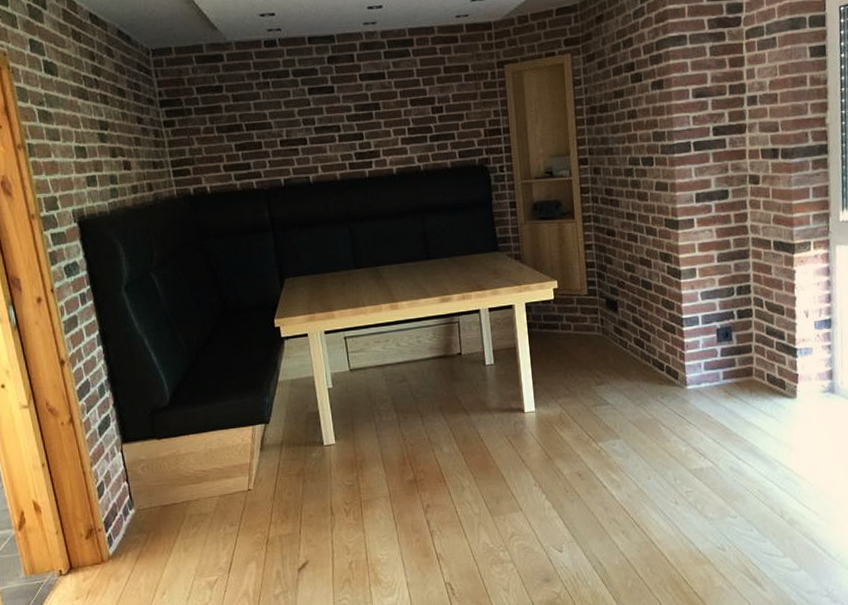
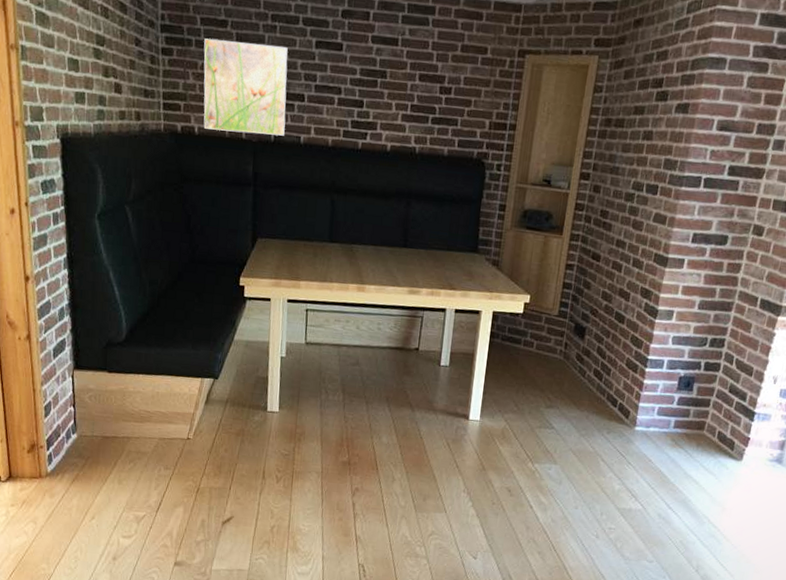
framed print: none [203,99,294,187] -> present [203,38,288,136]

